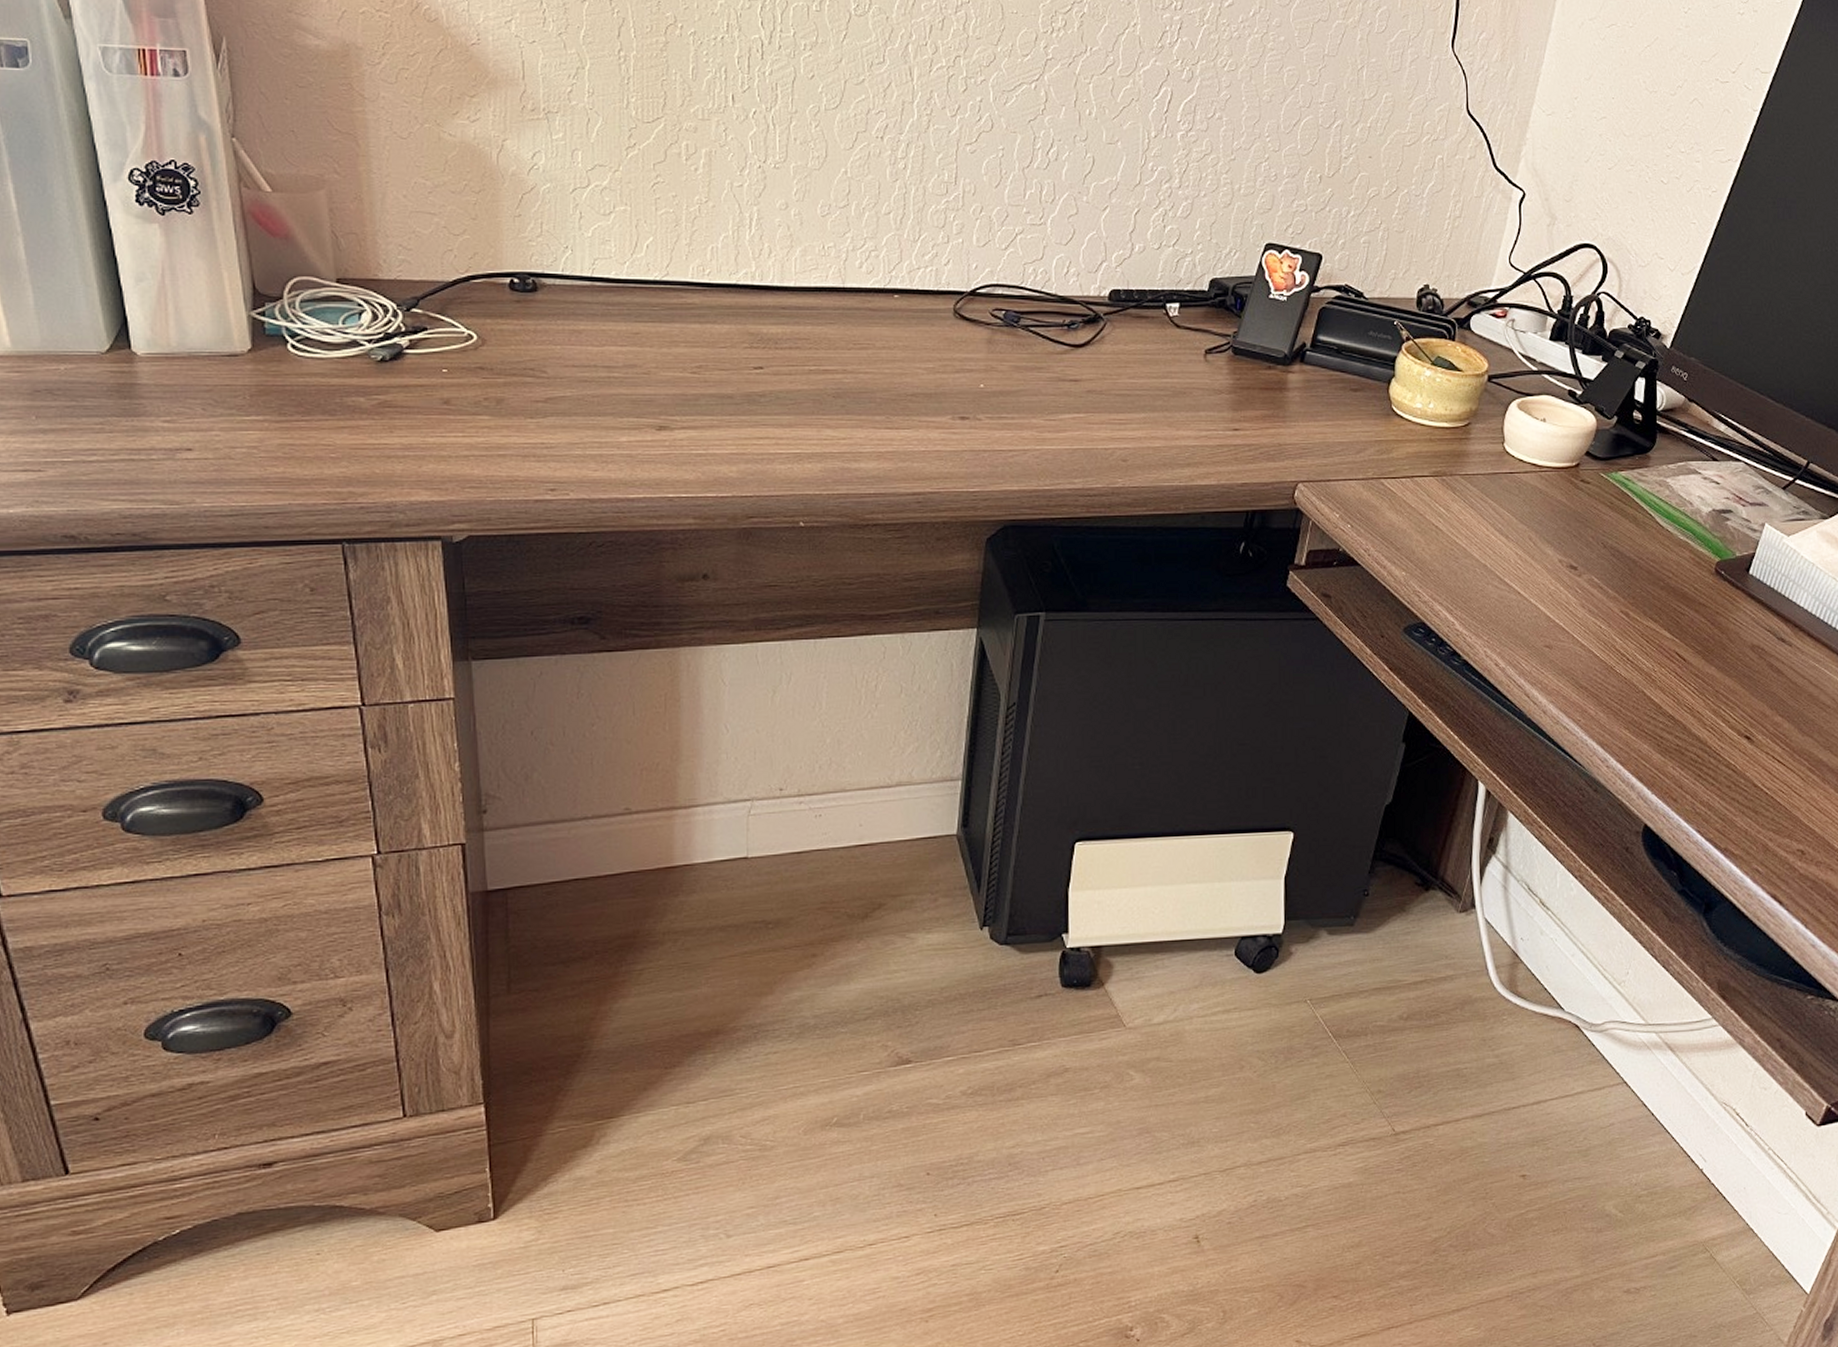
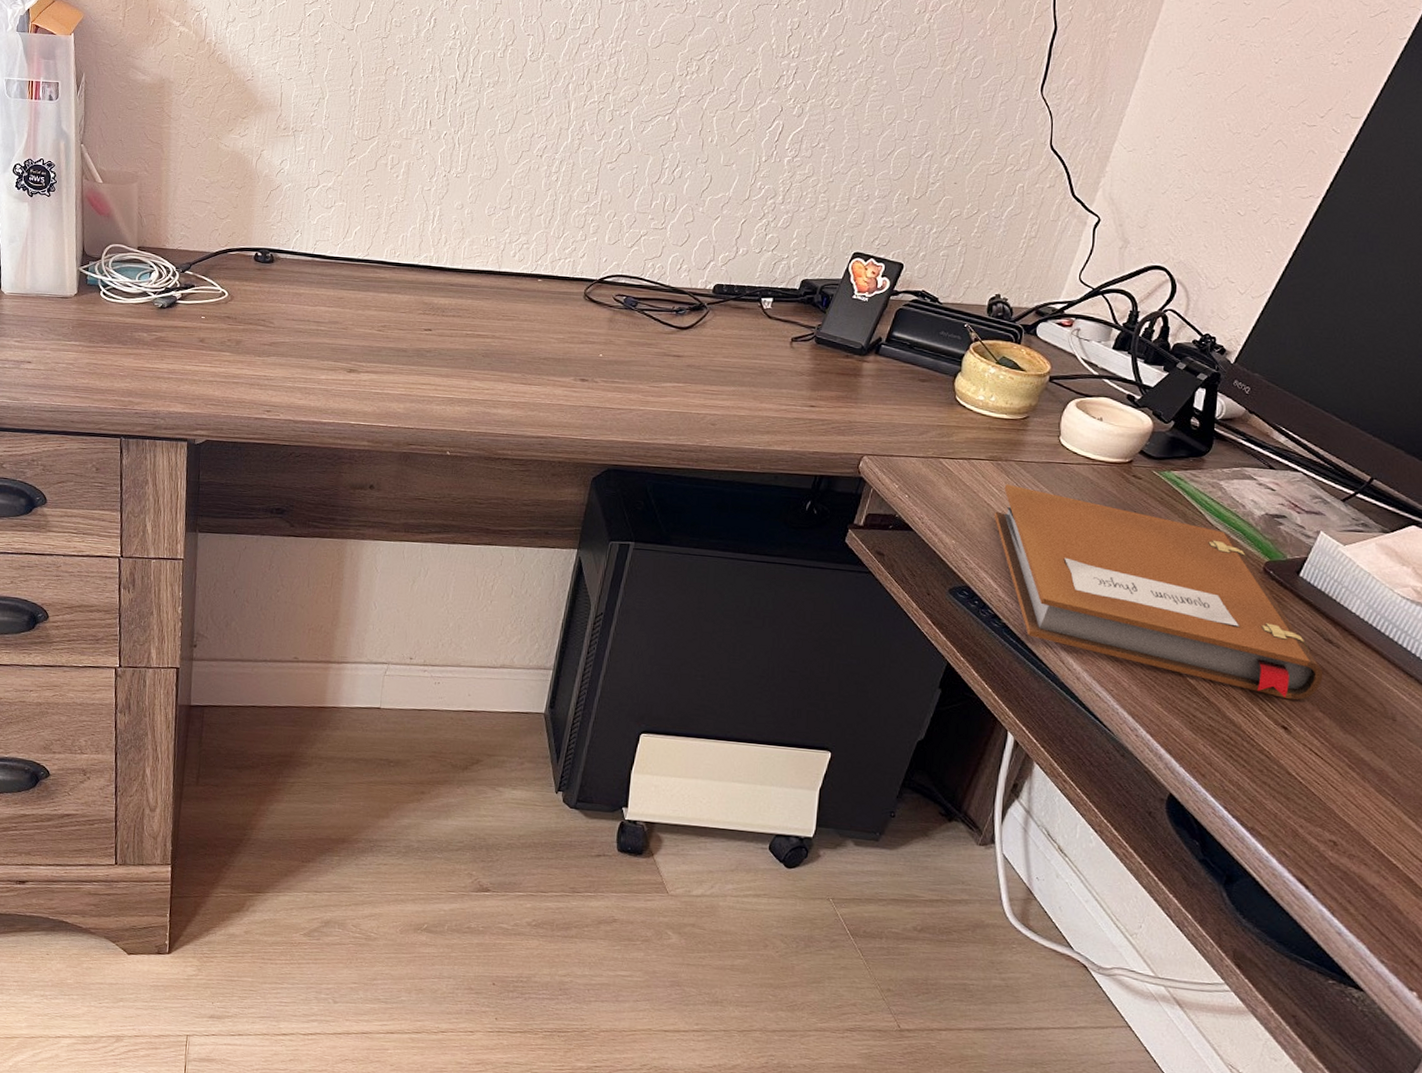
notebook: none [1443,502,1779,707] -> present [993,484,1323,700]

